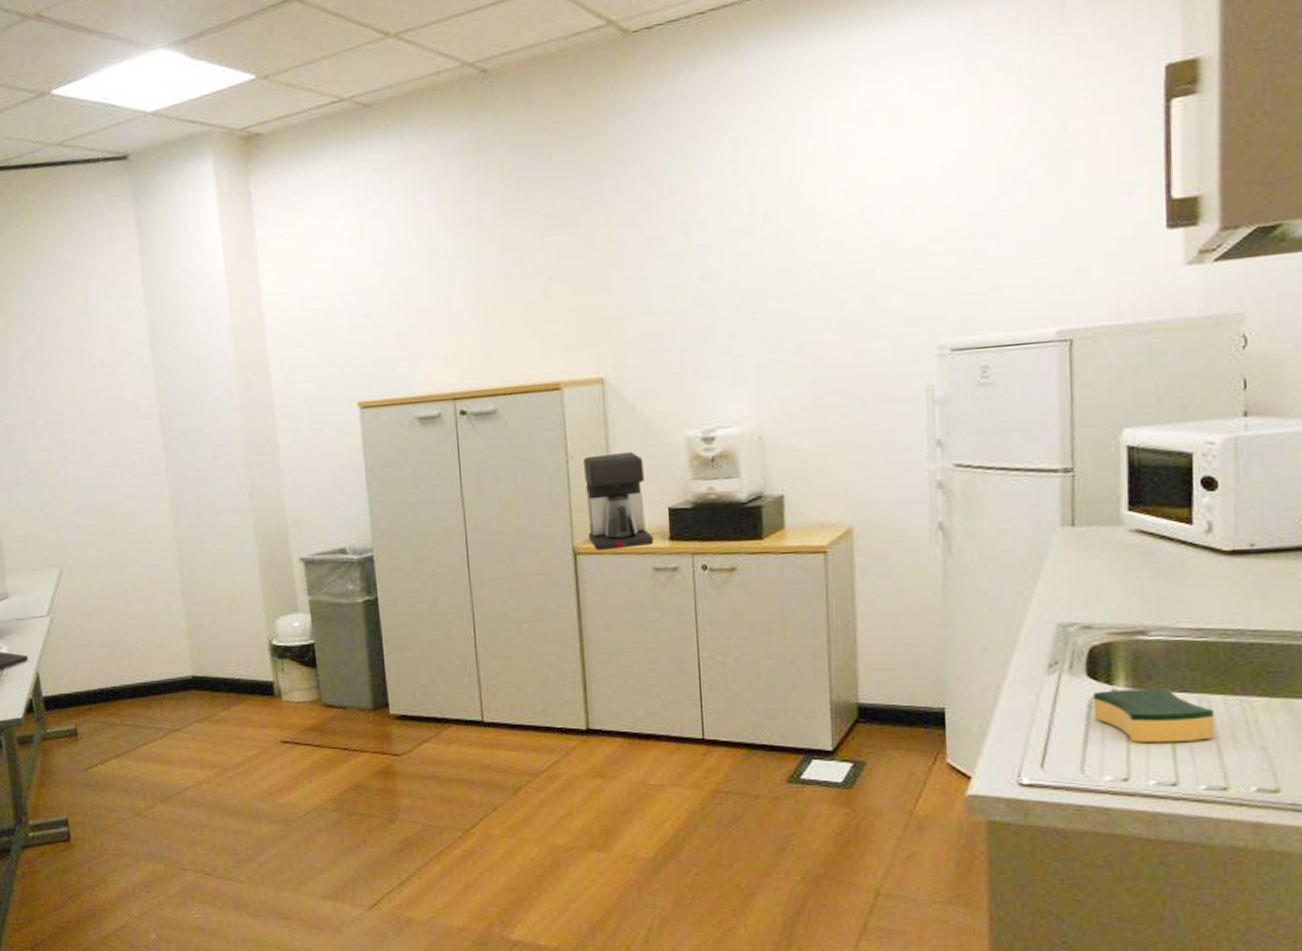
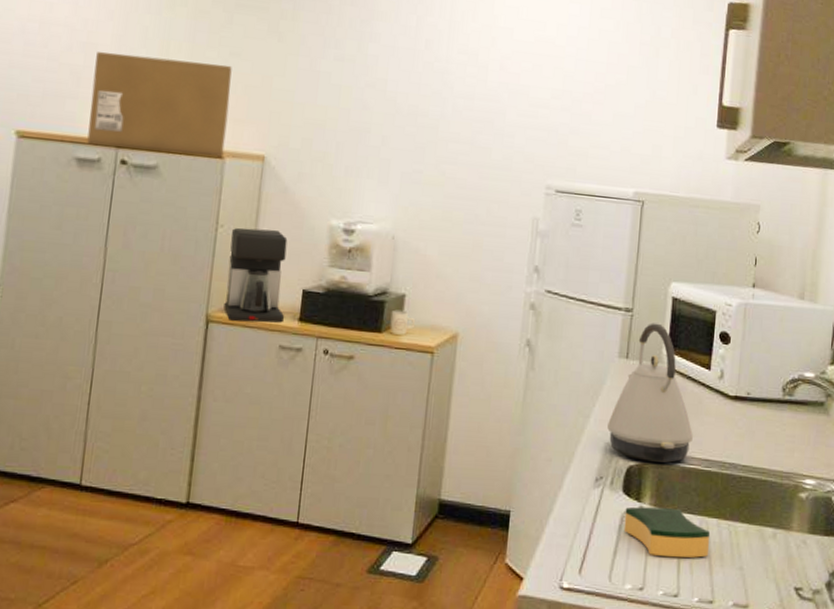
box: none [416,292,560,402] -> present [87,52,232,158]
mug: none [770,512,801,539] -> present [389,310,416,335]
kettle: none [1057,479,1176,640] -> present [607,323,693,464]

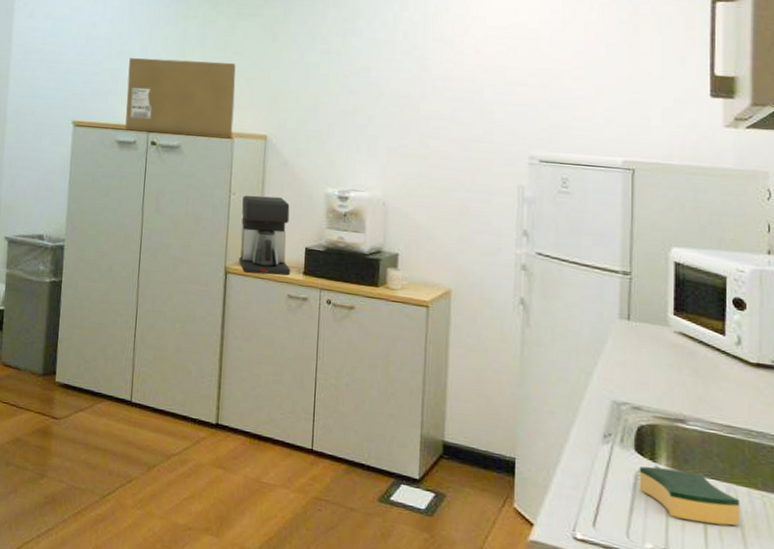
kettle: present [607,323,693,464] -> none [613,286,710,426]

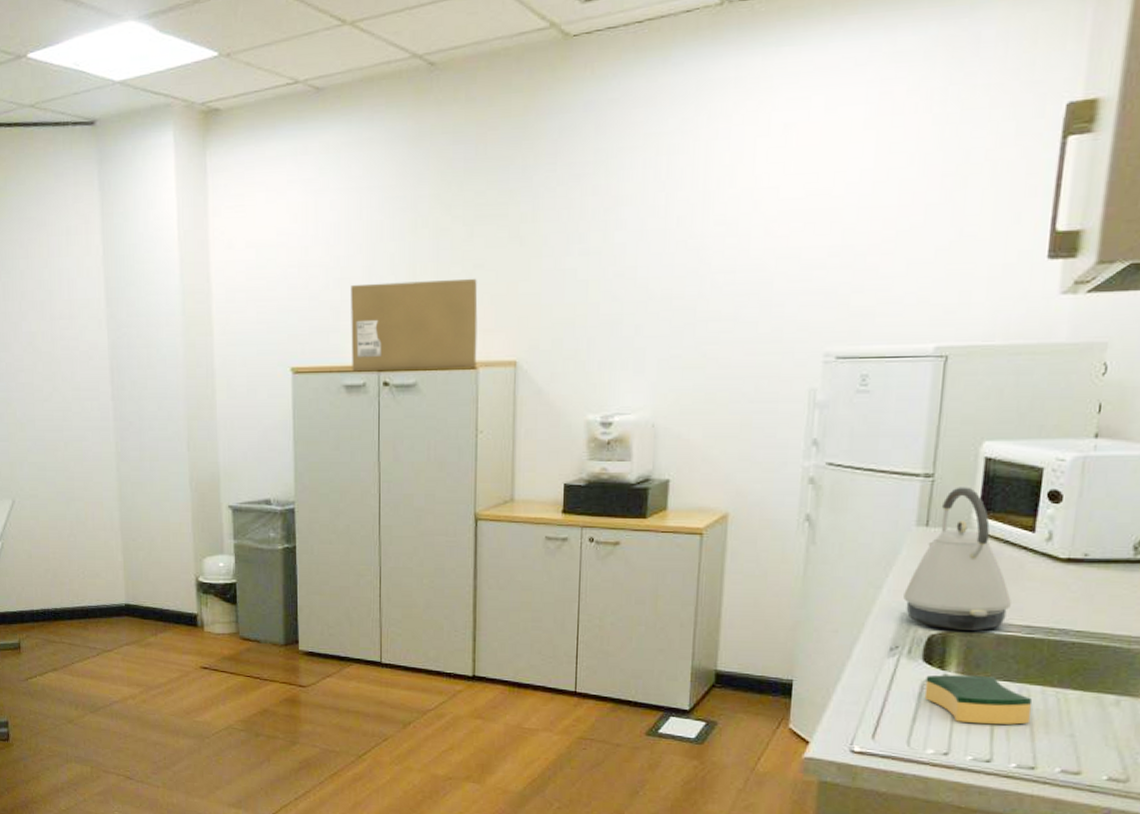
coffee maker: present [239,195,290,276] -> none [490,431,547,518]
mug: present [385,267,410,290] -> none [654,495,682,519]
kettle: none [613,286,710,426] -> present [903,487,1011,632]

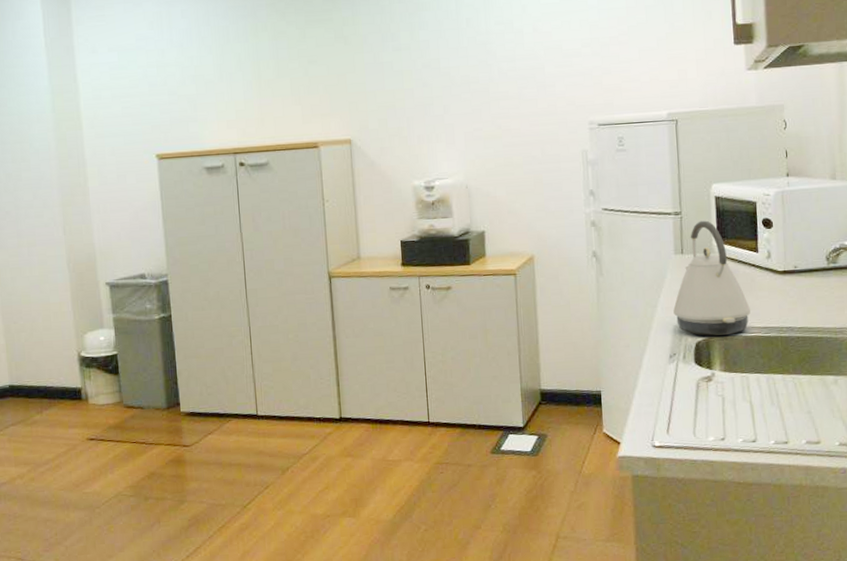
box: present [351,278,478,372] -> none [205,71,318,155]
sponge: present [924,674,1031,725] -> none [699,371,778,412]

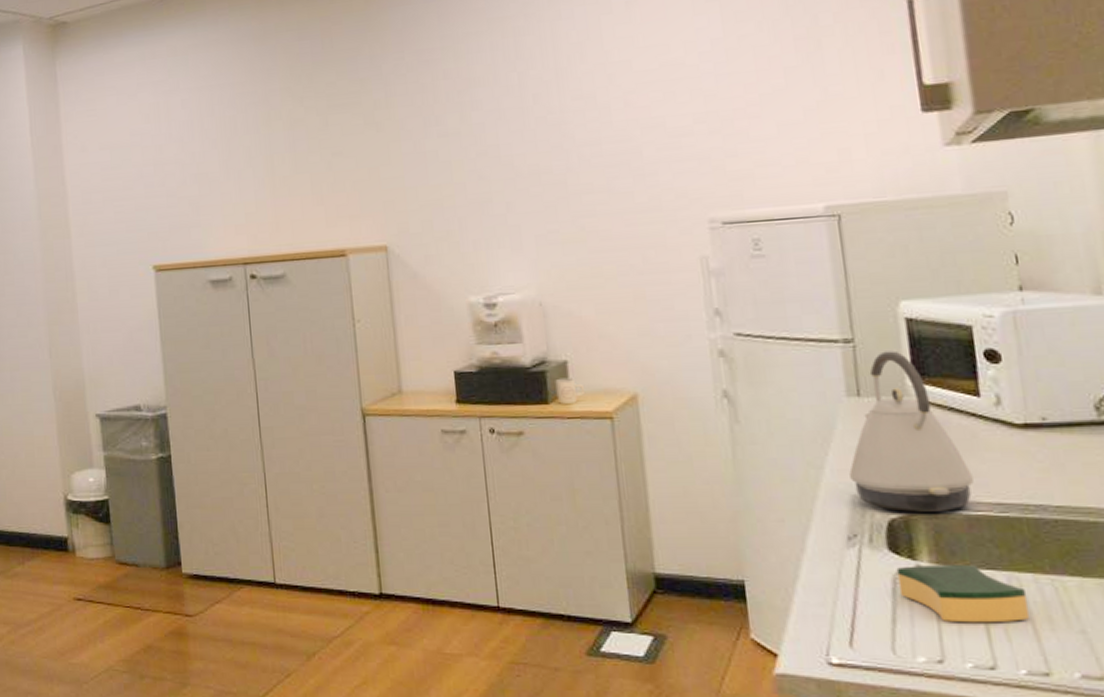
mug: none [475,244,497,265] -> present [555,377,586,404]
sponge: none [699,371,778,412] -> present [896,565,1029,623]

